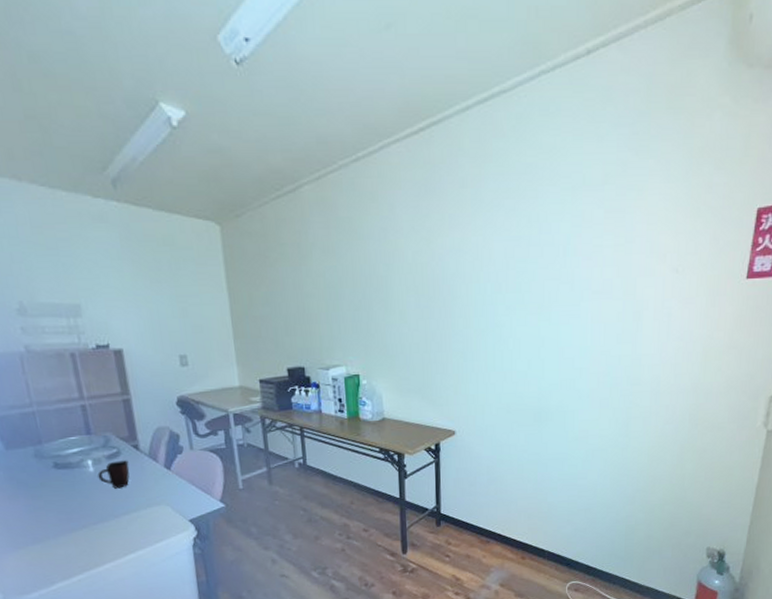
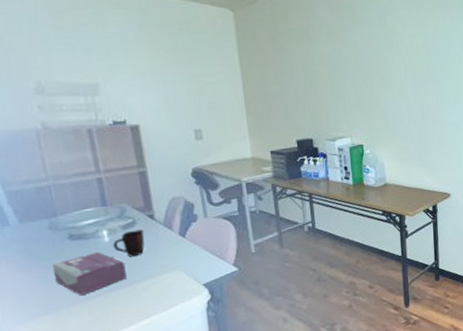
tissue box: none [38,481,112,527] -> present [52,251,127,296]

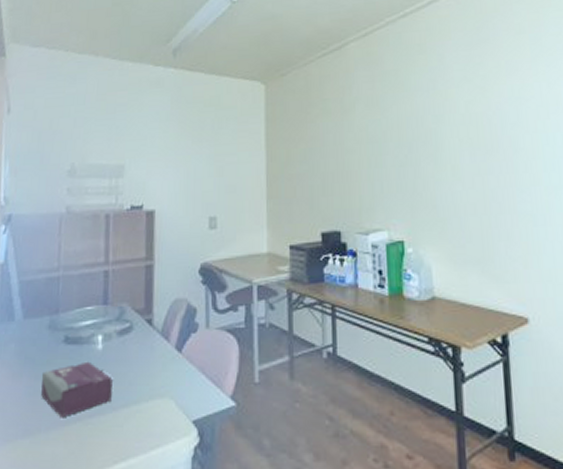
mug: present [113,229,145,257] -> none [105,337,139,373]

